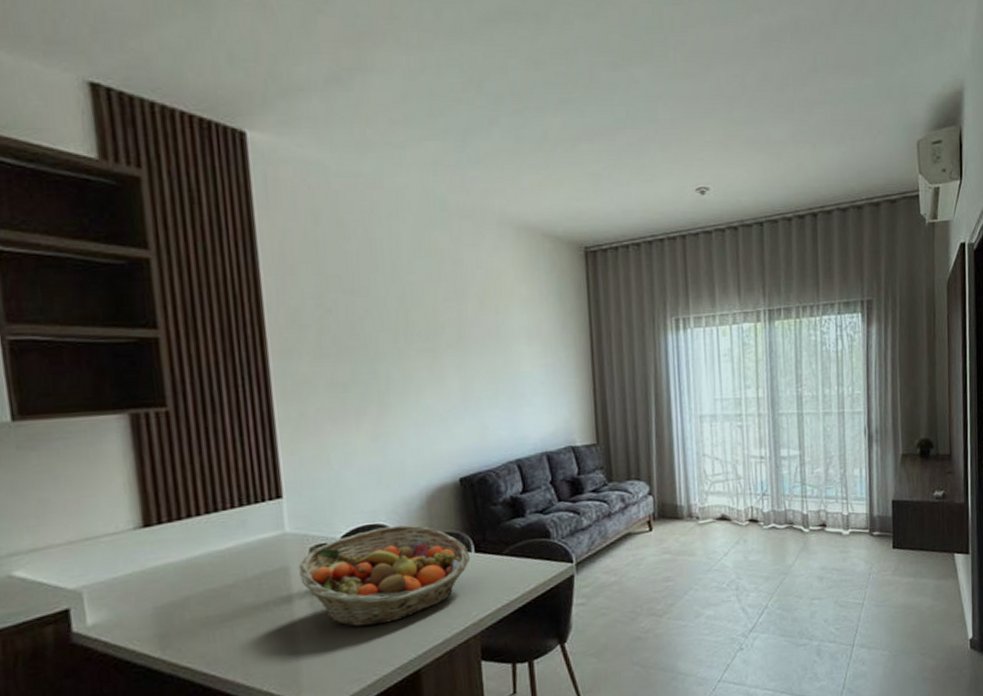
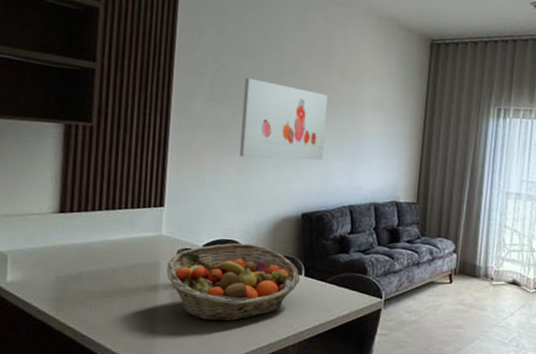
wall art: none [360,322,475,421] -> present [239,78,329,161]

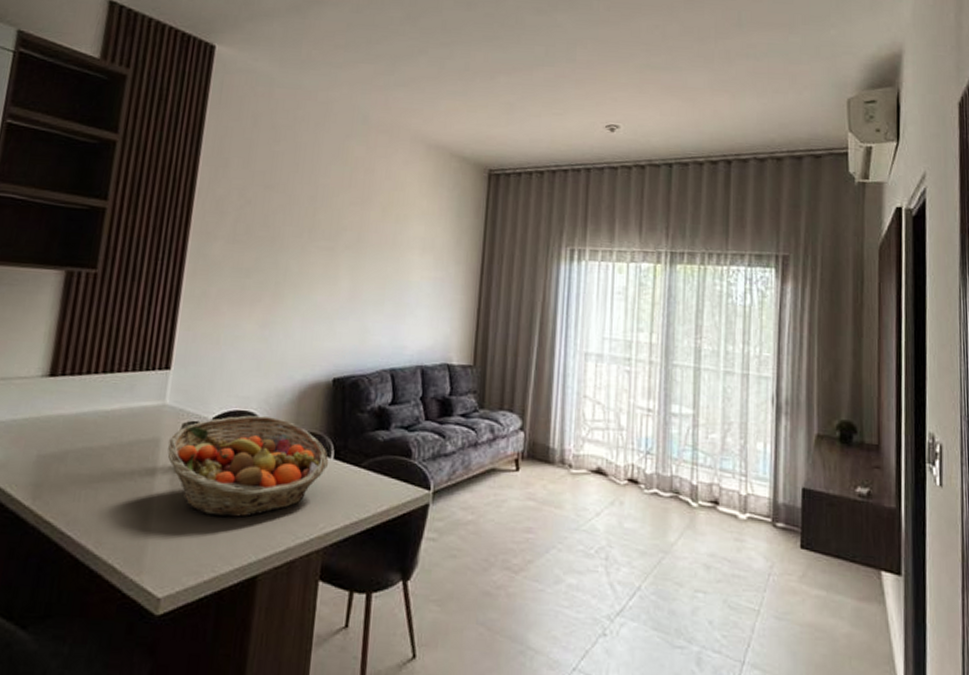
wall art: present [239,78,329,161] -> none [262,216,368,313]

